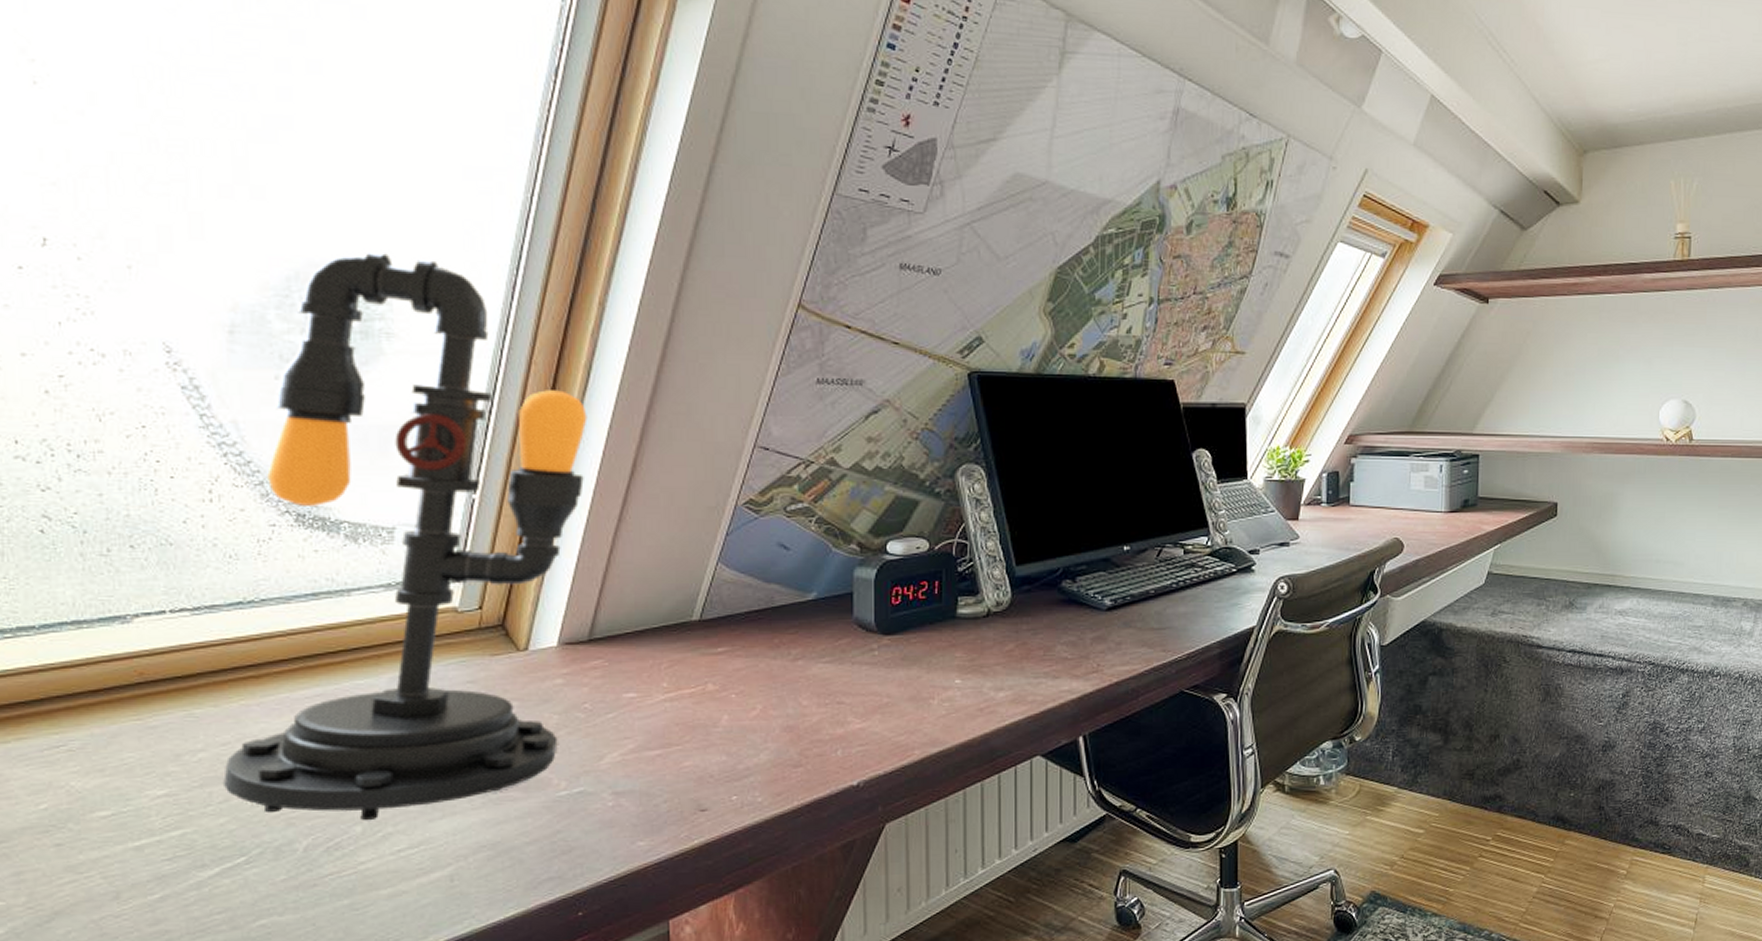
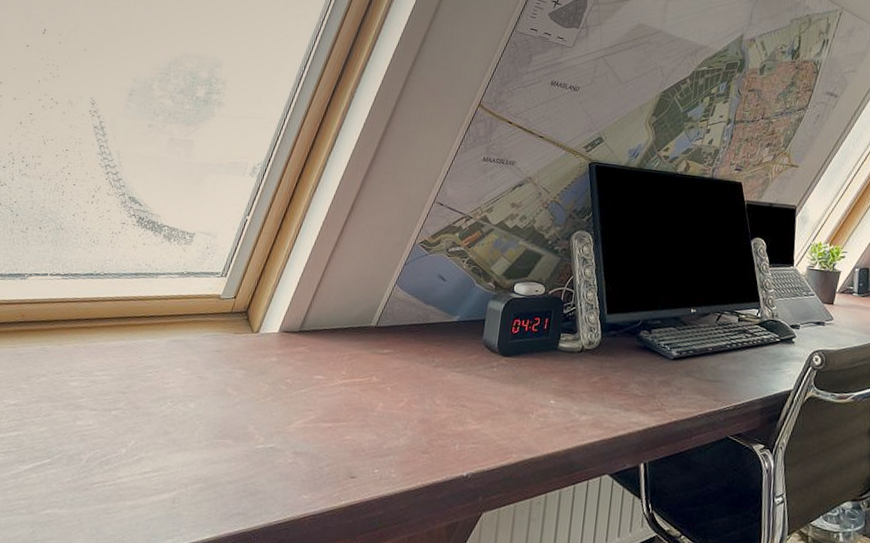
table lamp: present [223,251,588,821] -> none [50,49,329,446]

